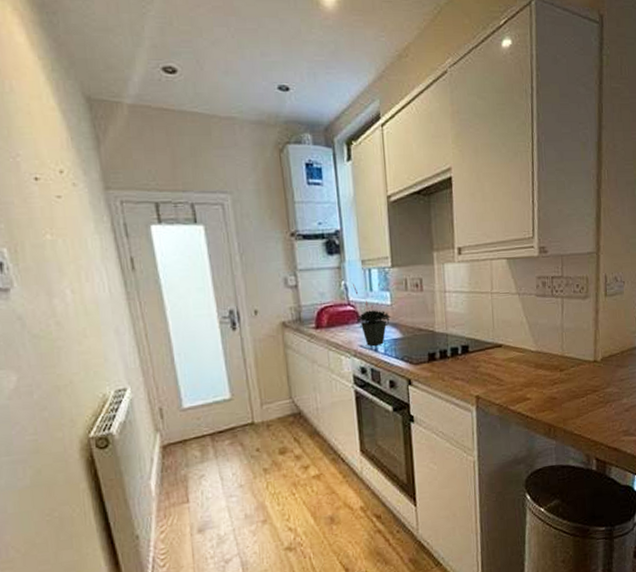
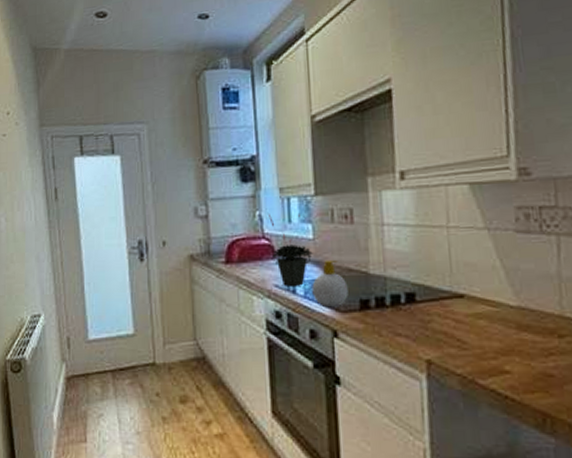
soap bottle: none [390,322,419,362] -> present [312,259,349,308]

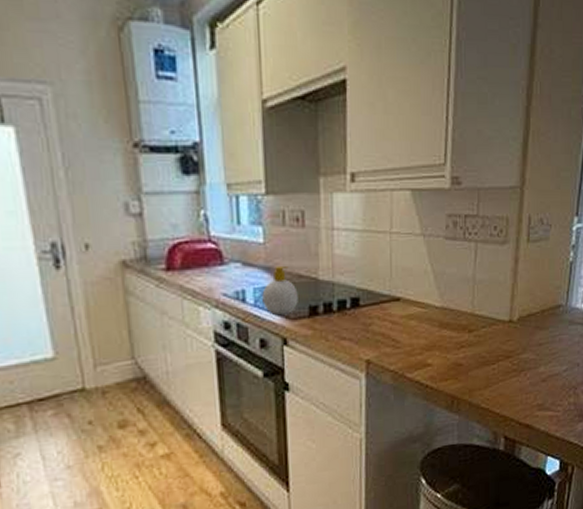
potted plant: present [269,214,313,287] -> none [215,214,263,296]

